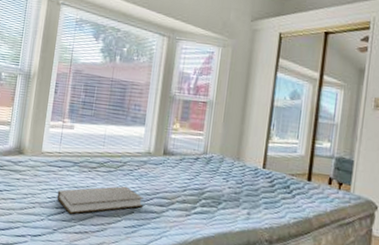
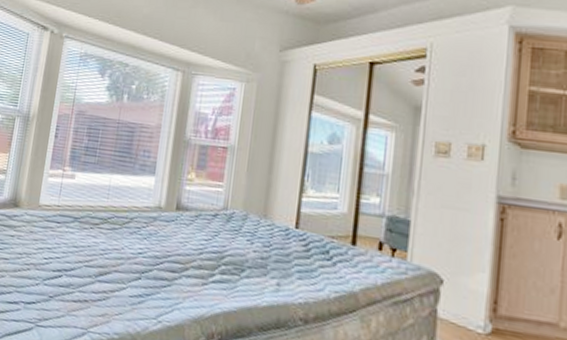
book: present [57,186,144,215] -> none [54,246,152,279]

